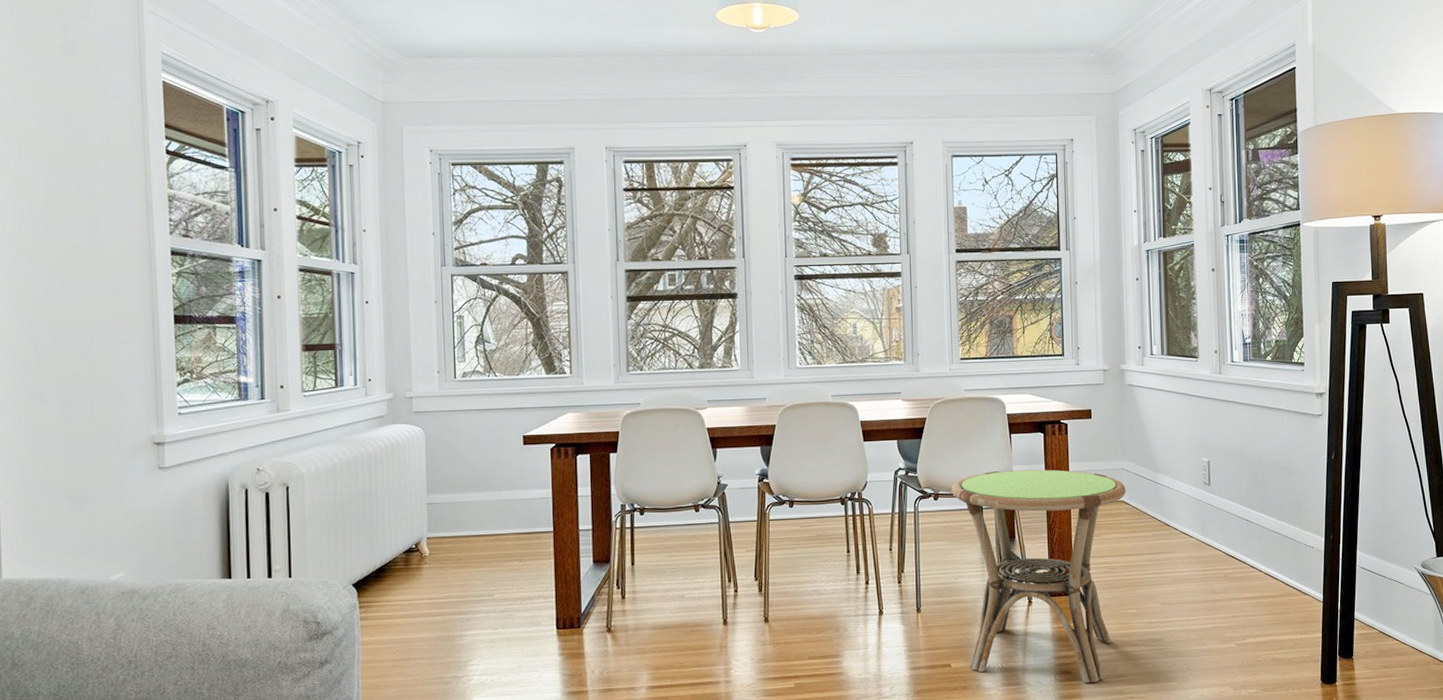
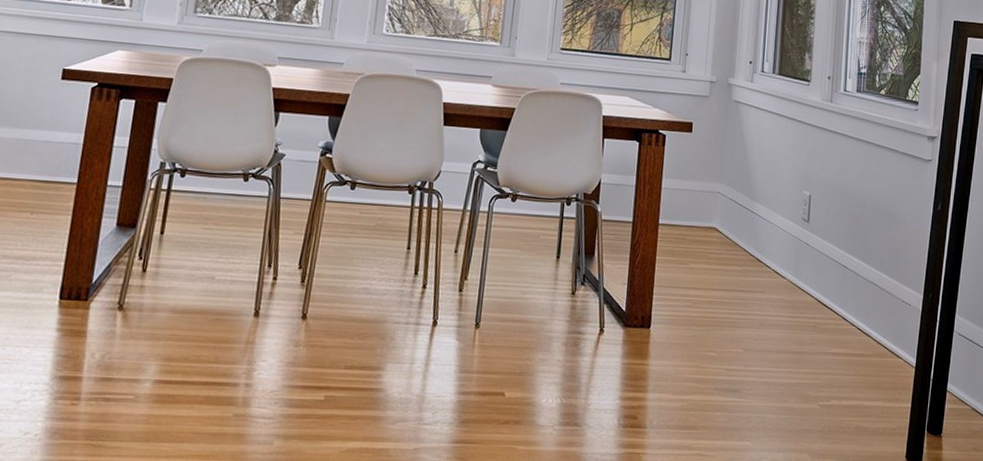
side table: present [951,469,1126,684] -> none [525,177,720,433]

